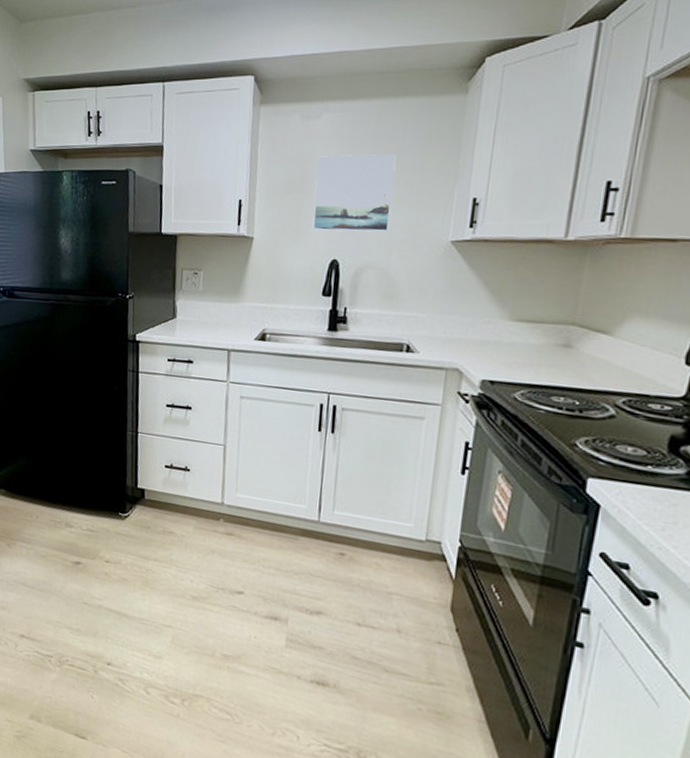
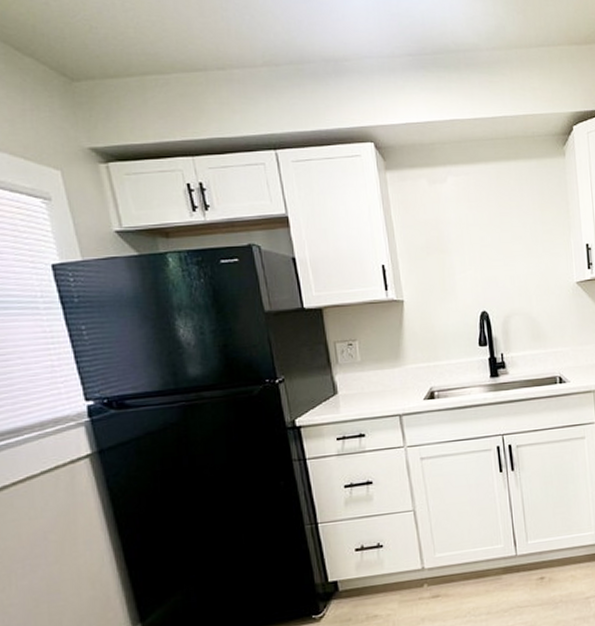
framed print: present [312,154,397,233] -> none [450,211,526,287]

